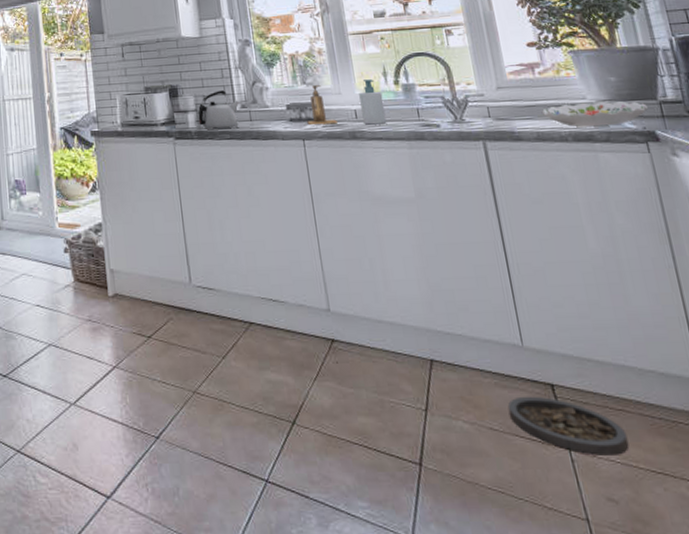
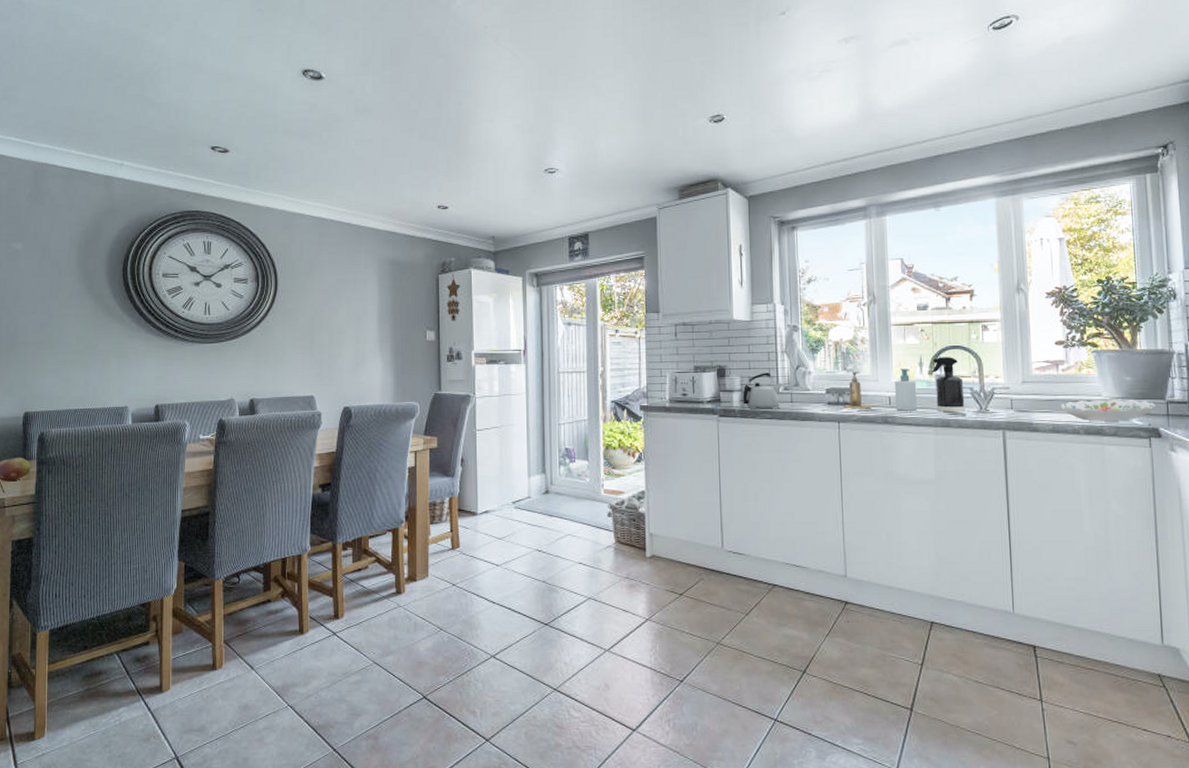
spray bottle: none [397,64,439,124] -> present [931,357,965,413]
pet bowl: present [507,396,629,456] -> none [993,655,1093,706]

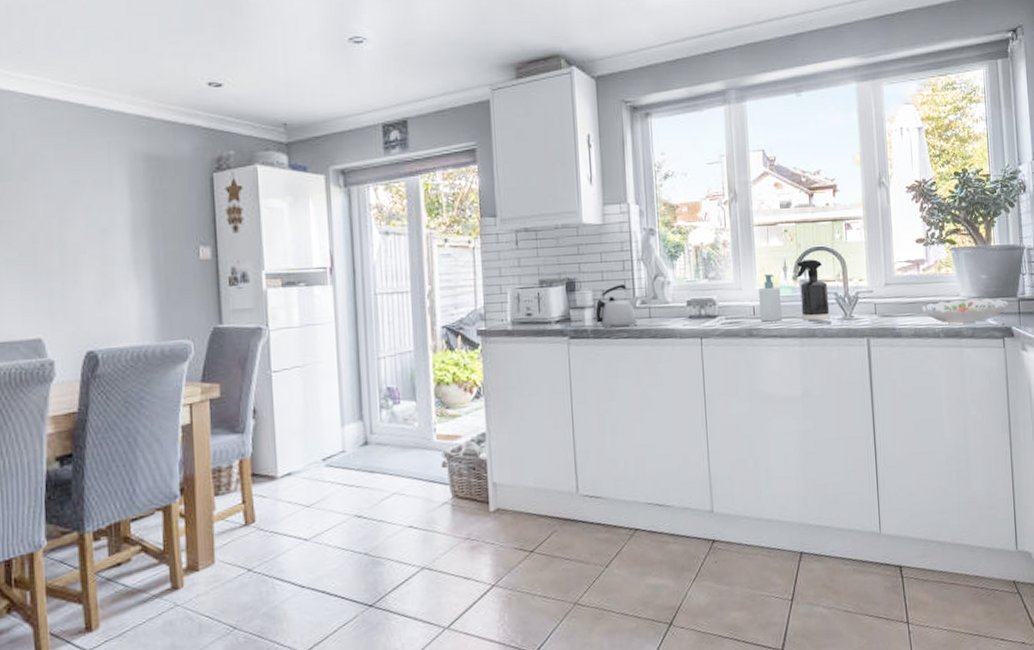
soap dispenser: present [844,371,872,409] -> none [706,279,736,322]

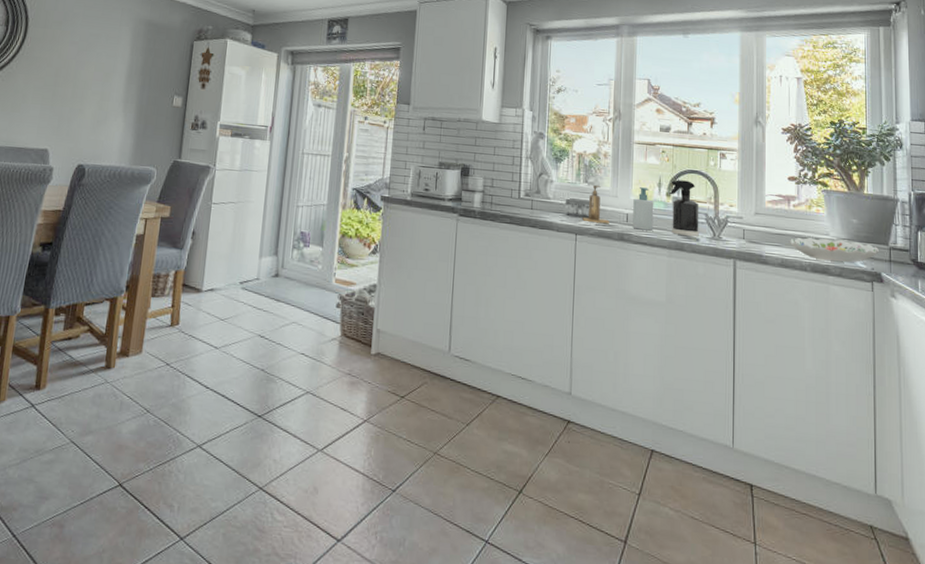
kettle: present [595,284,640,329] -> none [483,176,525,215]
soap dispenser: none [706,279,736,322] -> present [582,184,609,224]

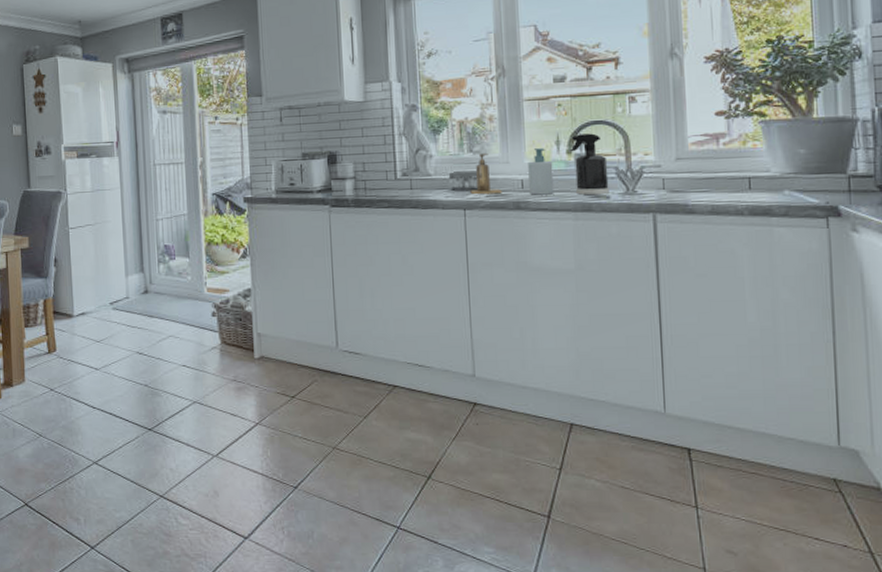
decorative bowl: present [789,237,880,263] -> none [720,174,836,201]

